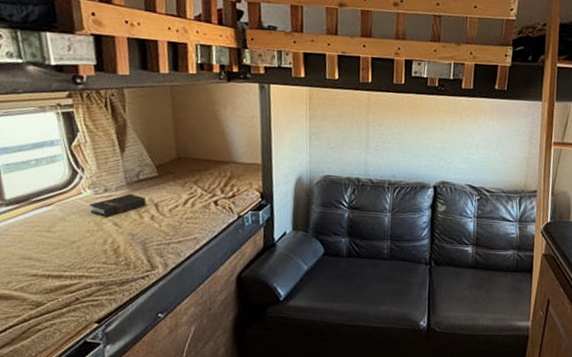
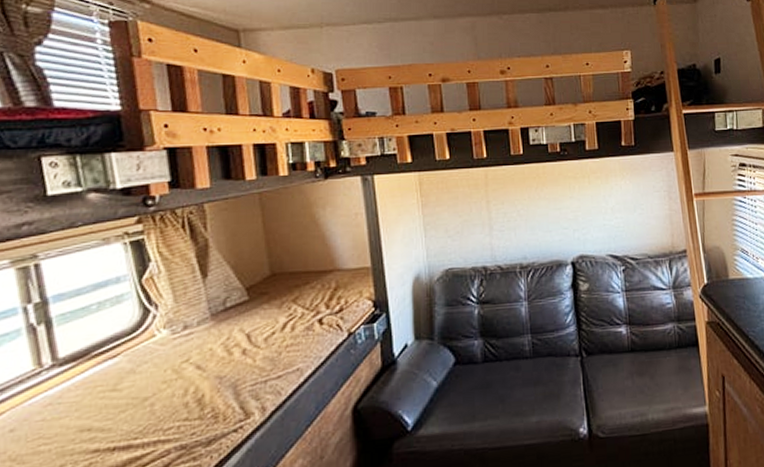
hardback book: present [89,193,147,217] -> none [165,326,236,361]

